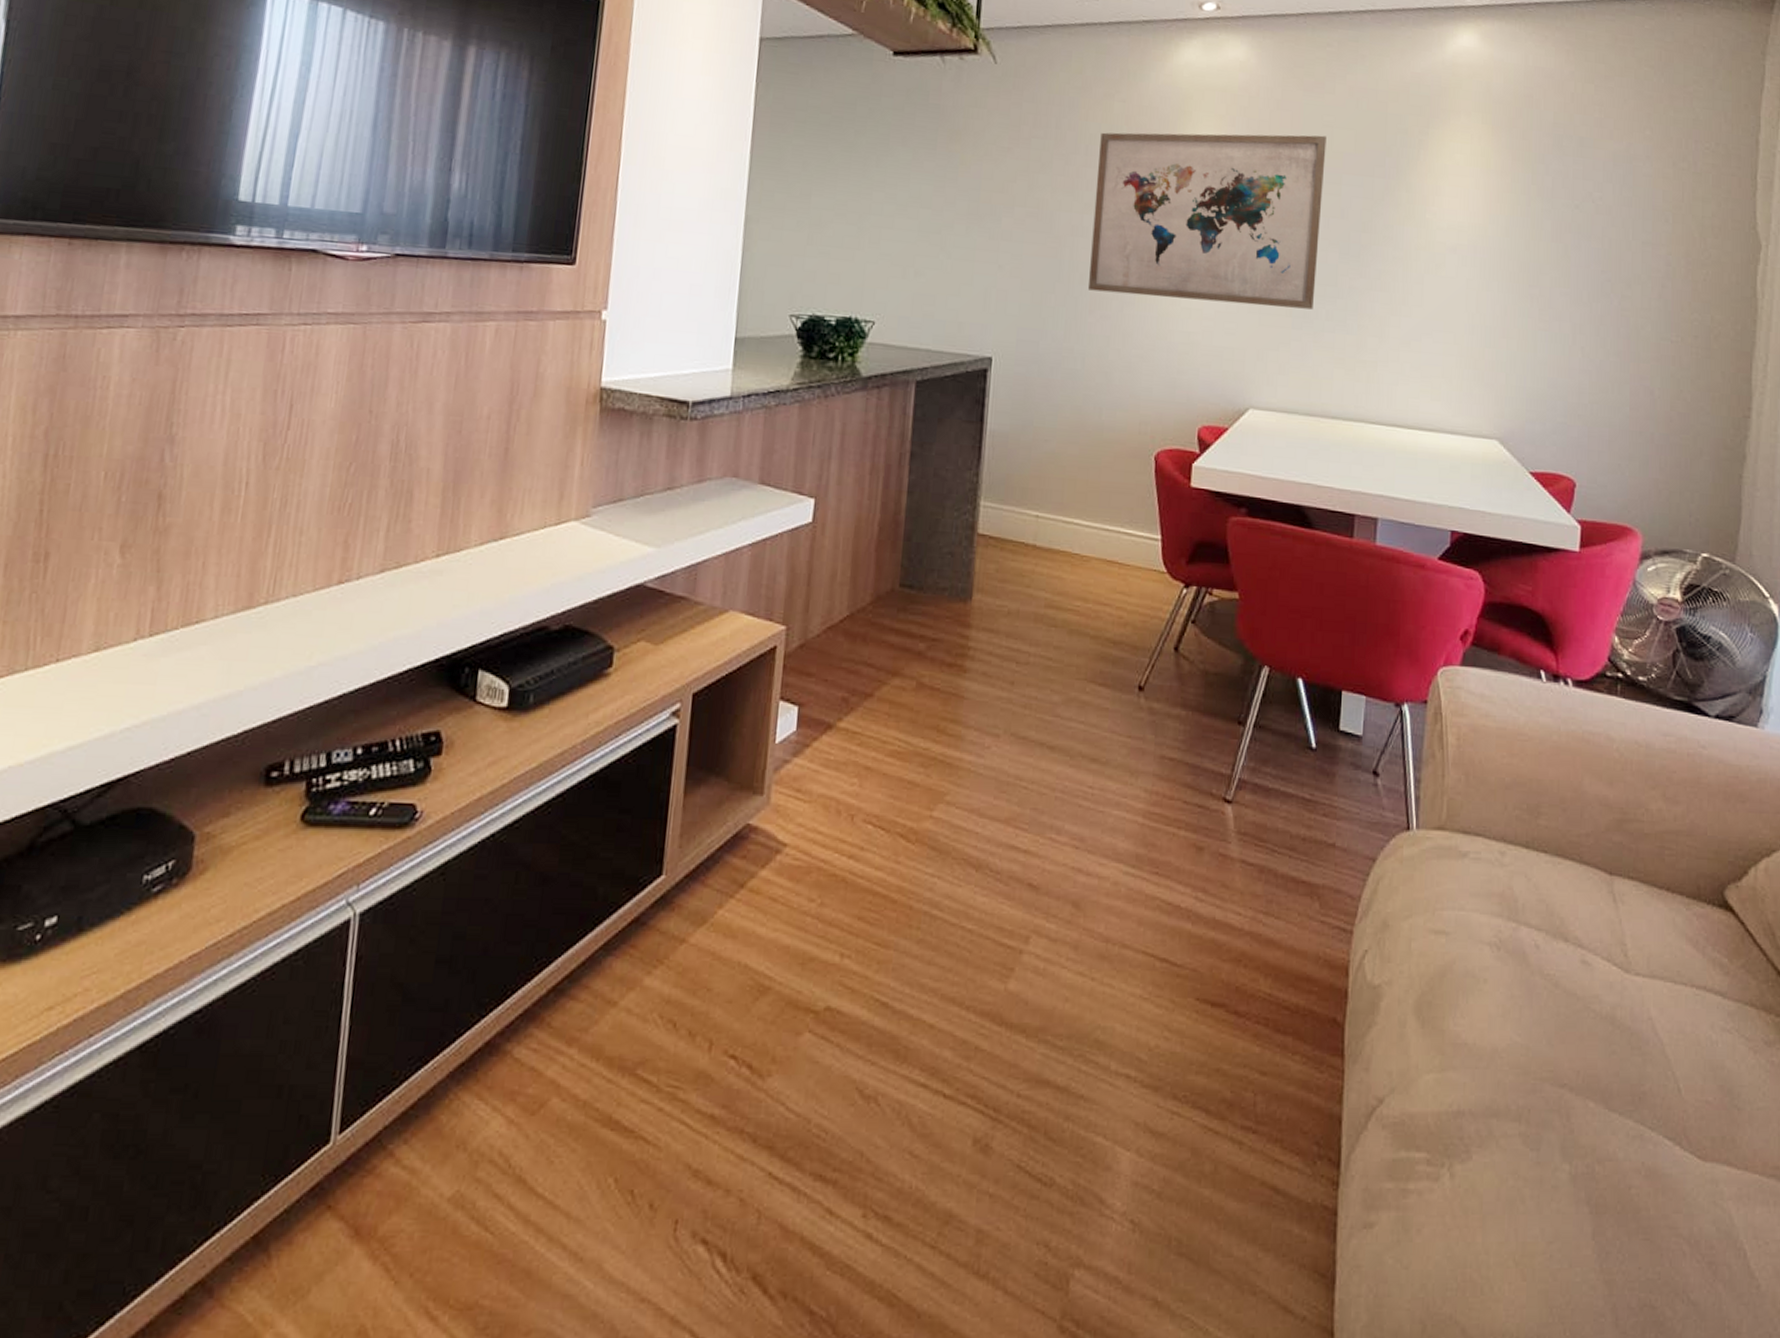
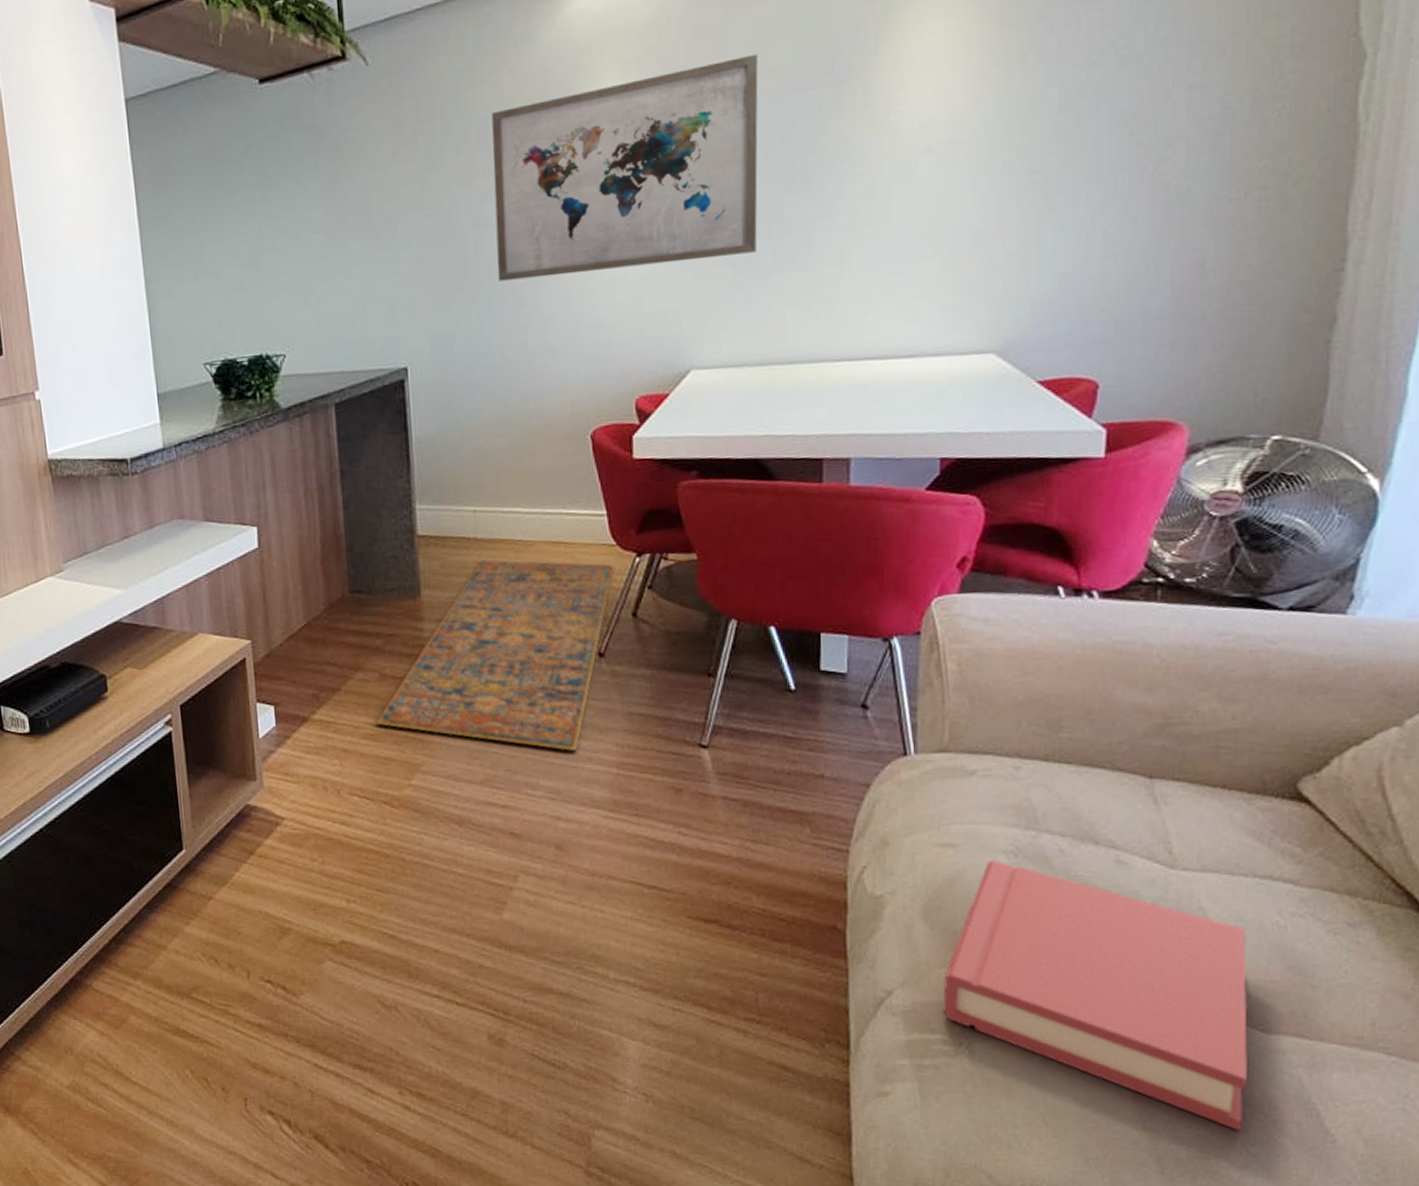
rug: none [906,569,1162,793] -> present [377,559,614,751]
hardback book: none [1428,953,1688,1275] -> present [942,860,1248,1132]

